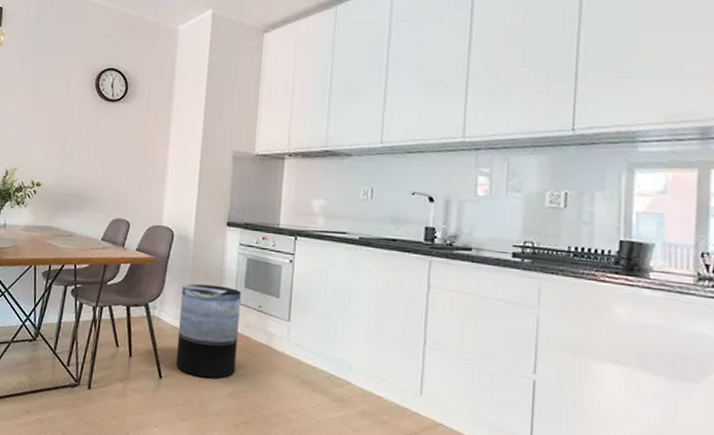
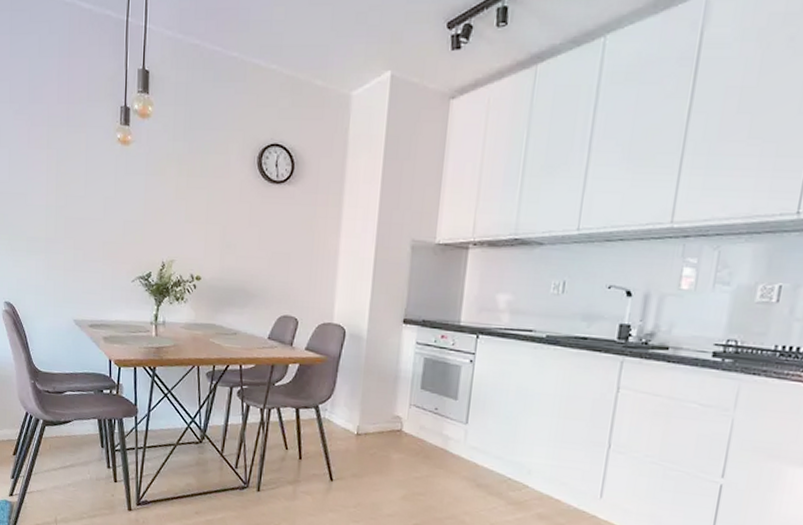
trash can: present [176,283,241,379] -> none [348,385,417,482]

